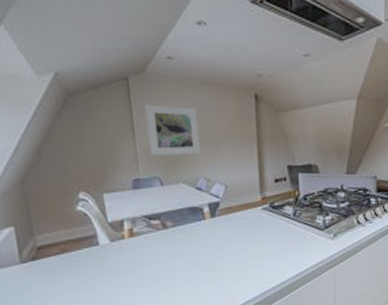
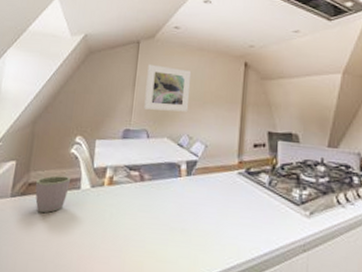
mug: none [44,235,86,274] -> present [35,175,70,213]

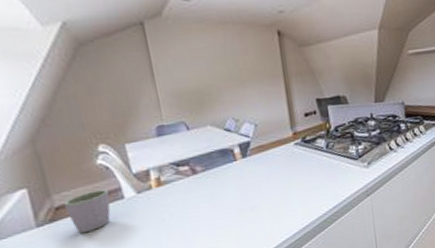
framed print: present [144,64,192,112] -> none [163,47,227,100]

